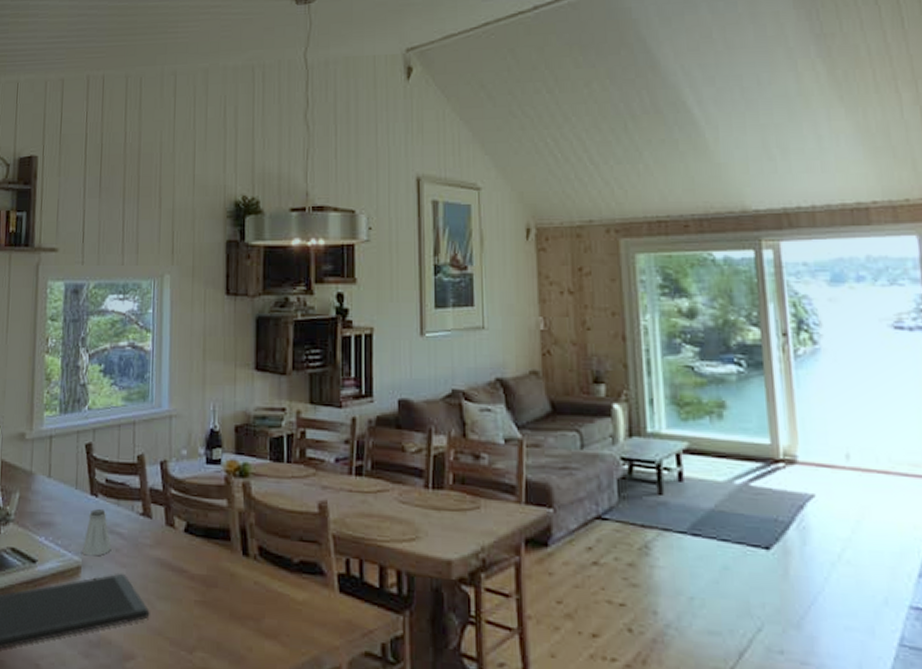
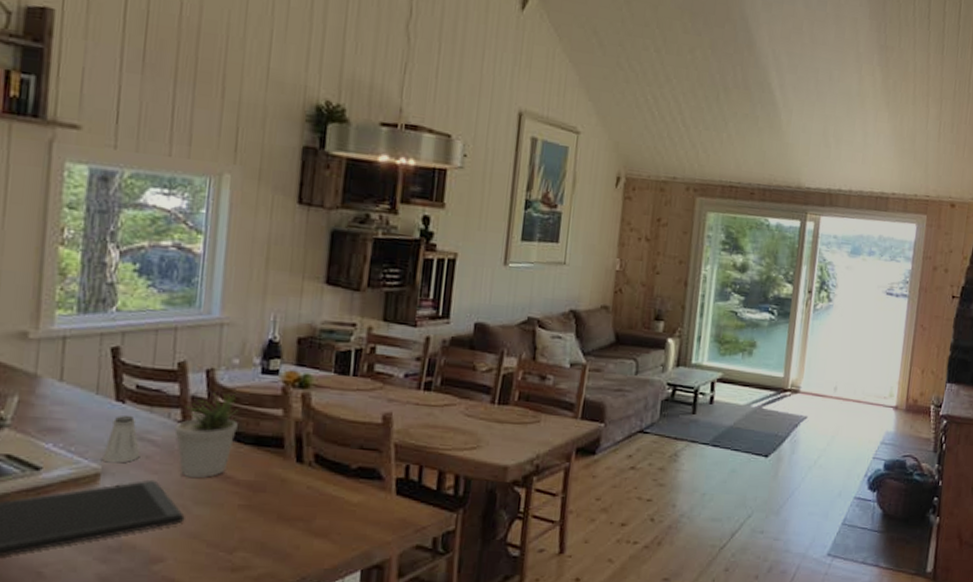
potted plant: none [138,484,192,572] -> present [175,392,242,478]

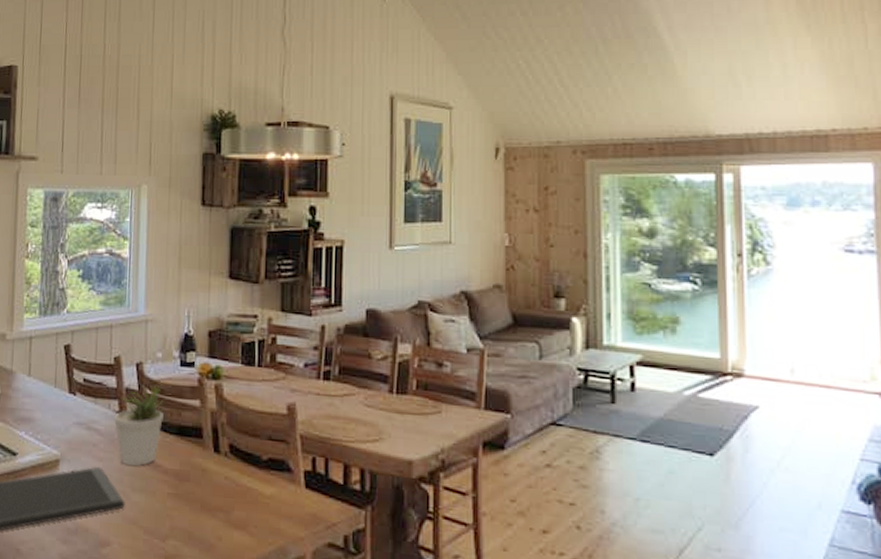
saltshaker: present [102,414,141,463] -> none [61,406,89,451]

